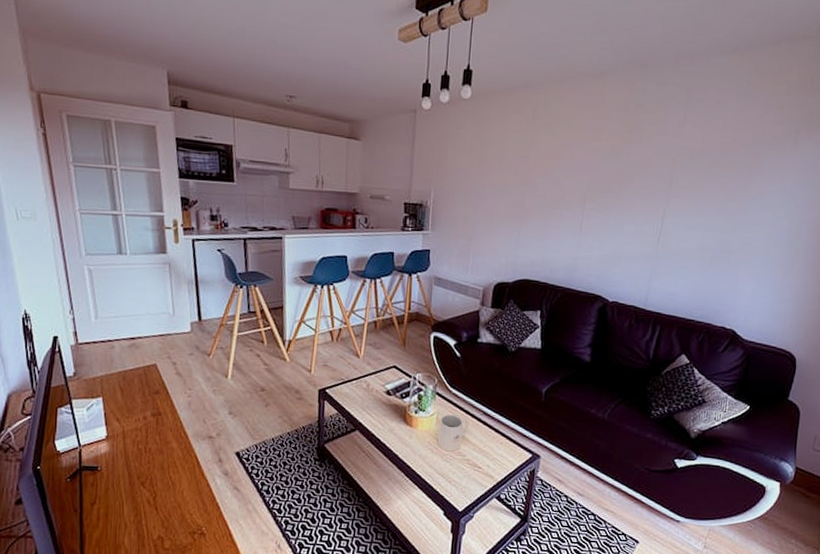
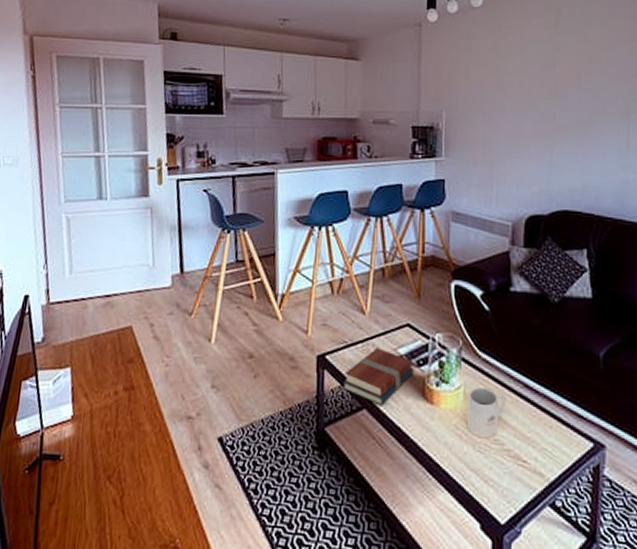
books: none [339,384,397,428] -> present [342,348,413,406]

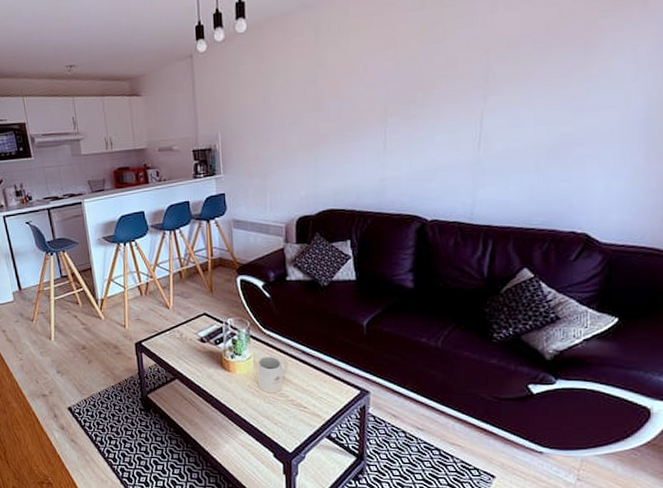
books: present [342,348,413,406] -> none [157,333,212,376]

